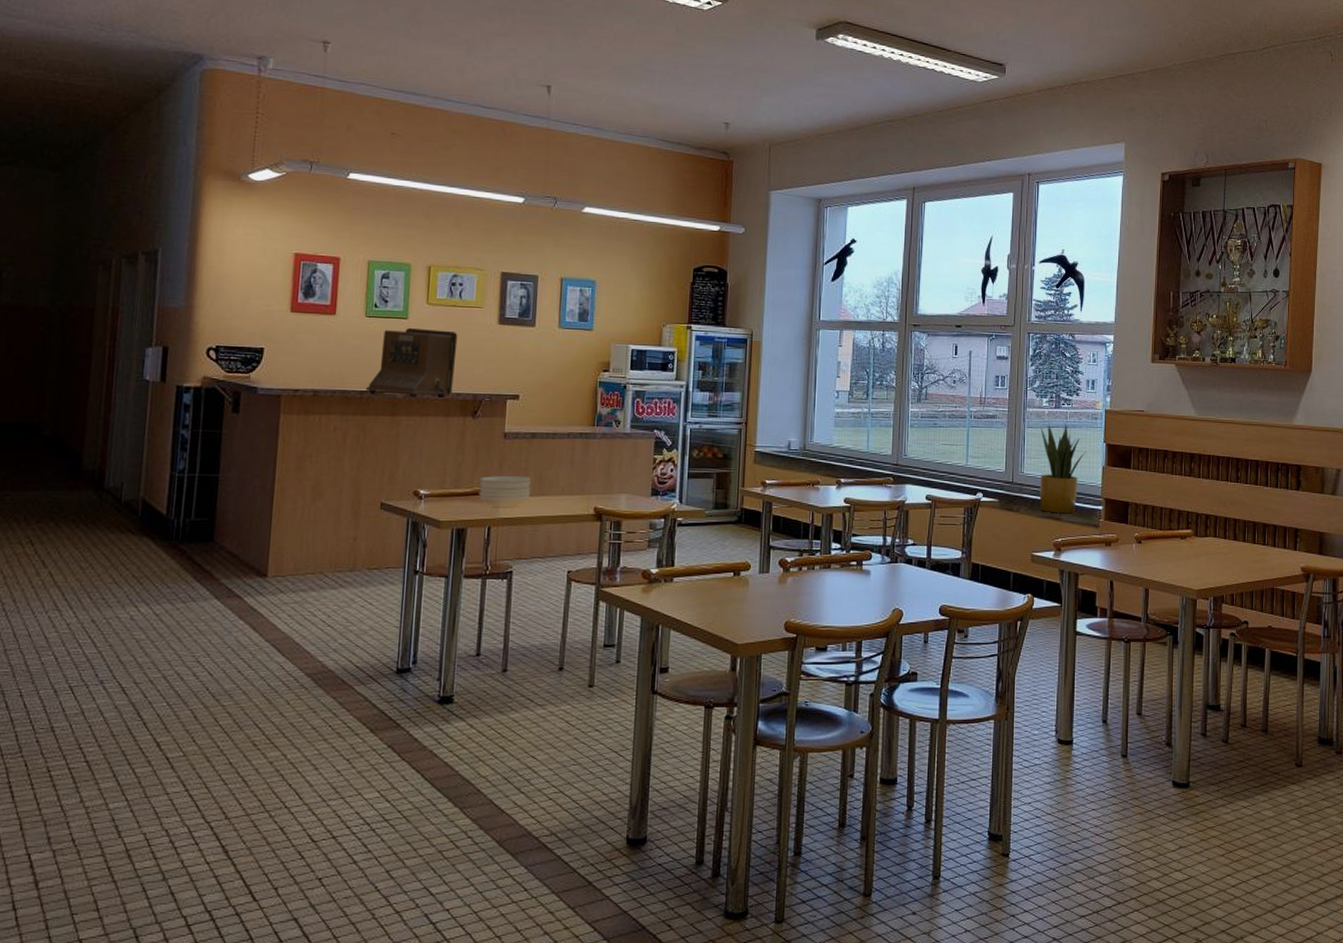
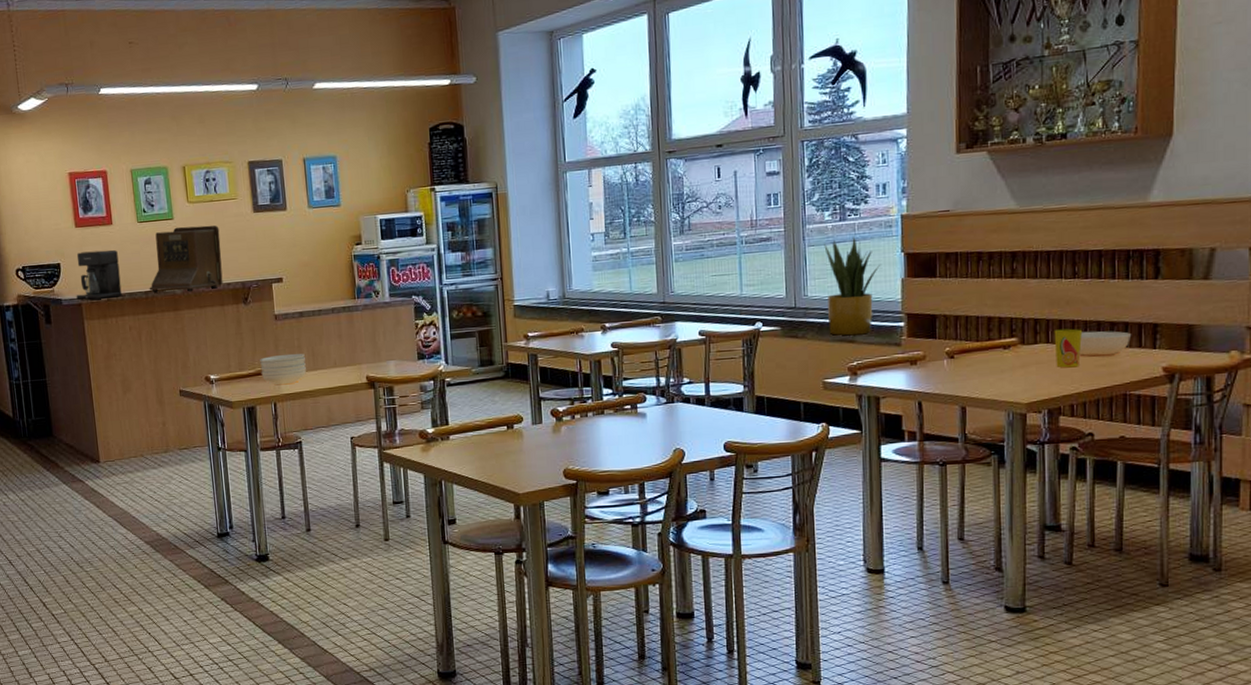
coffee maker: none [276,339,336,394] -> present [76,249,122,301]
cup: none [1220,526,1243,561] -> present [1054,328,1083,368]
bowl: none [1239,530,1279,554] -> present [1079,331,1132,358]

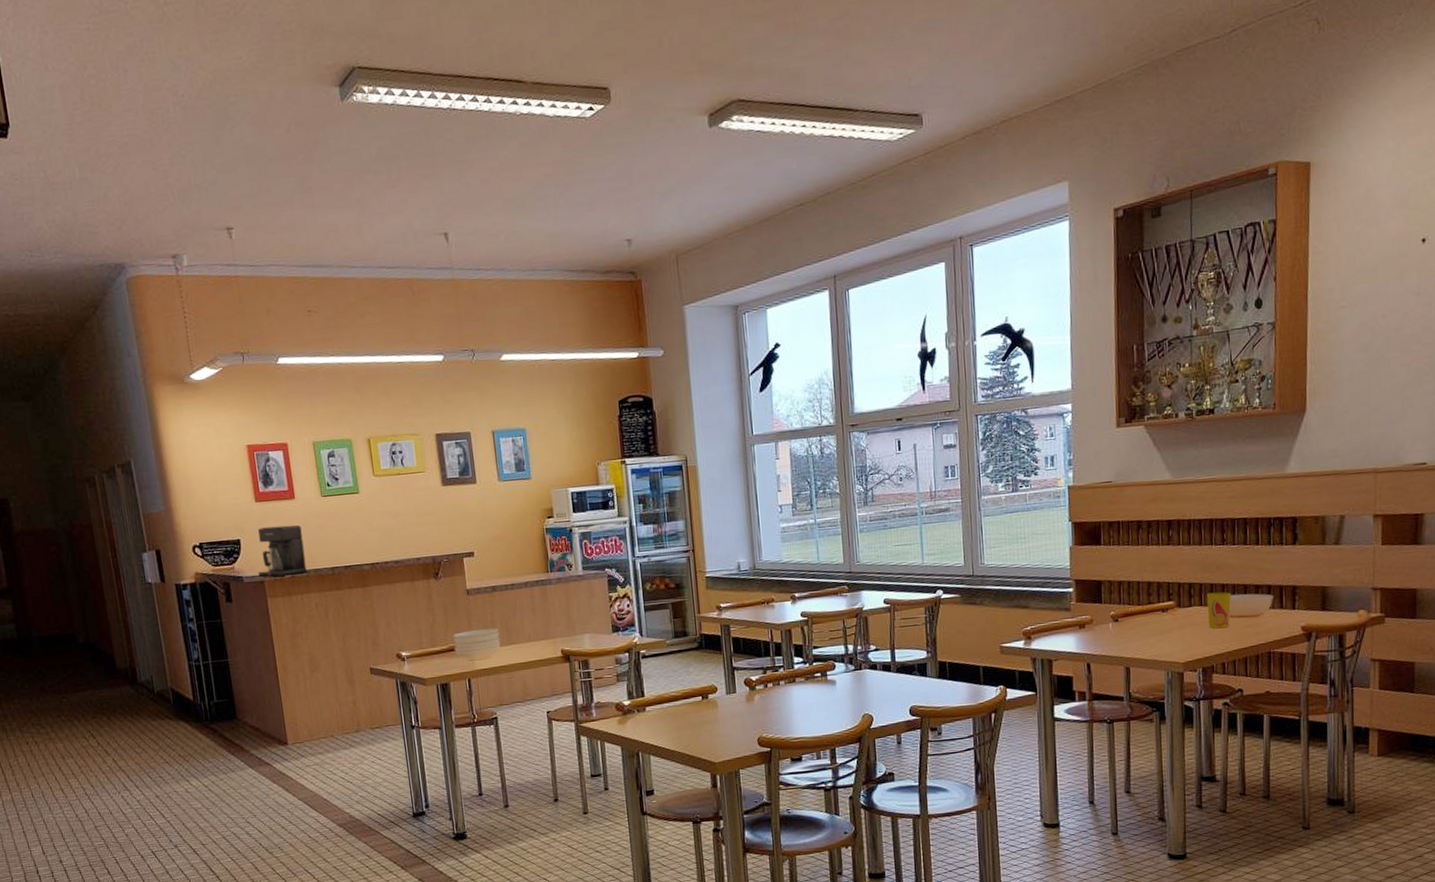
cash register: present [149,225,223,294] -> none [335,499,413,570]
planter: present [824,235,881,336] -> none [998,505,1051,602]

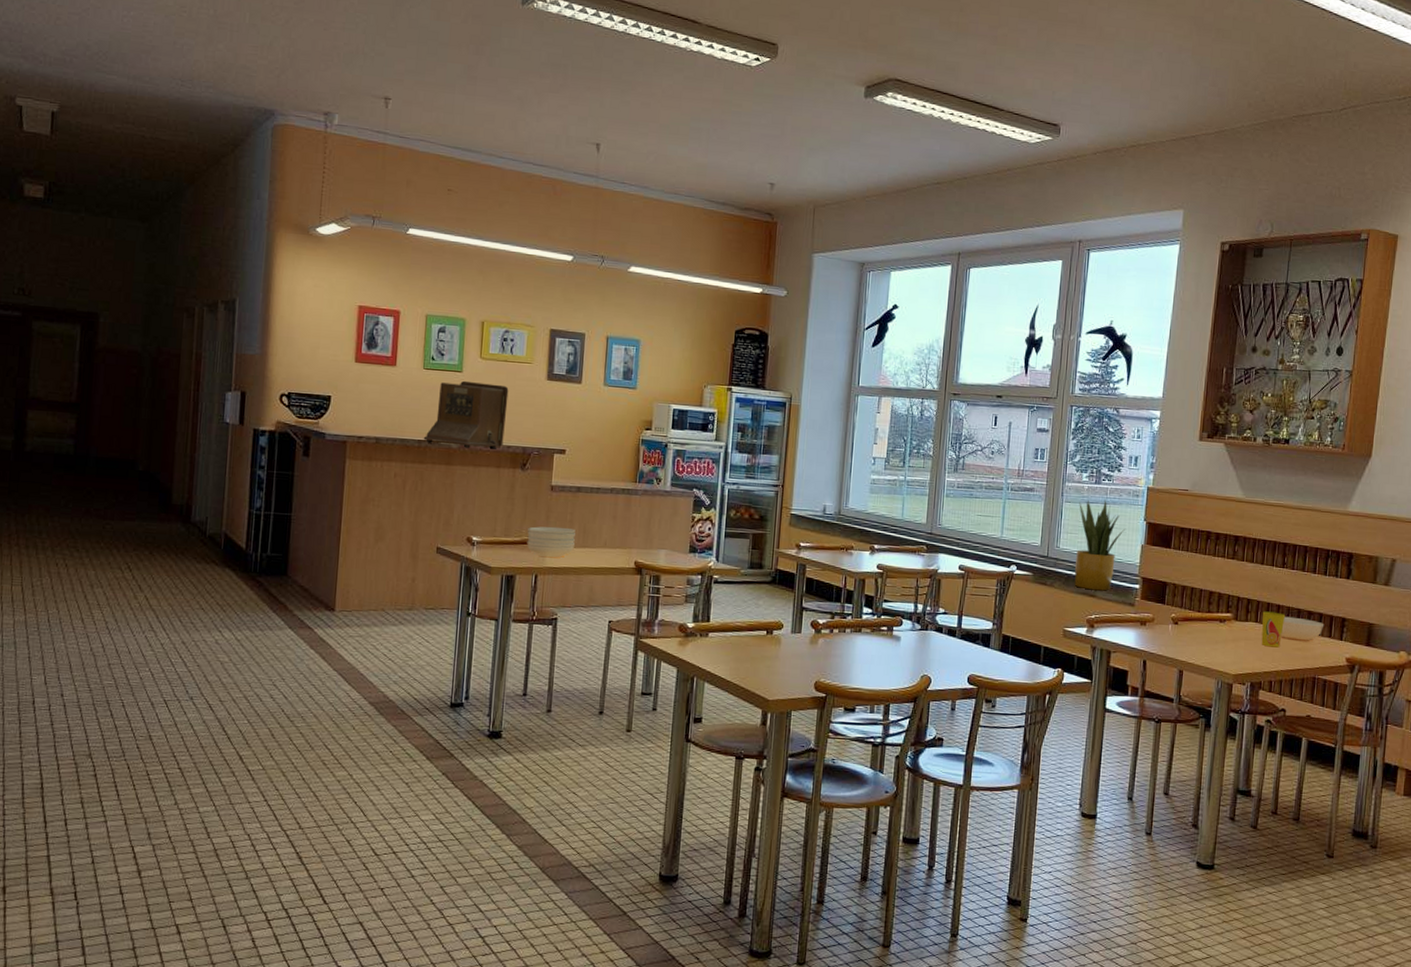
coffee maker: present [257,524,307,578] -> none [342,388,396,441]
cash register: none [335,499,413,570] -> present [423,380,509,449]
planter: none [998,505,1051,602] -> present [1074,498,1126,591]

